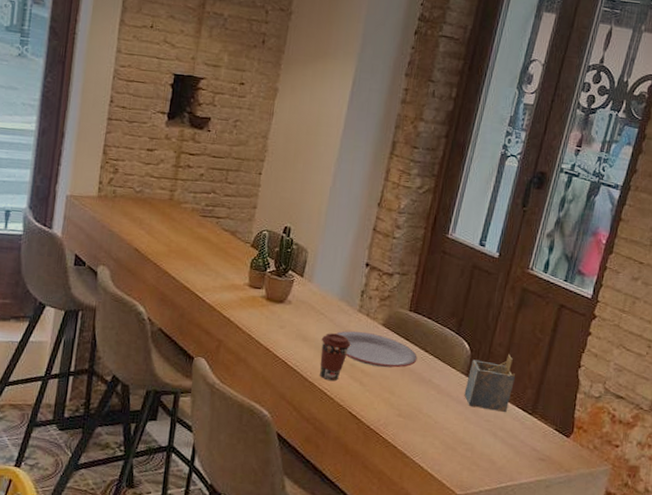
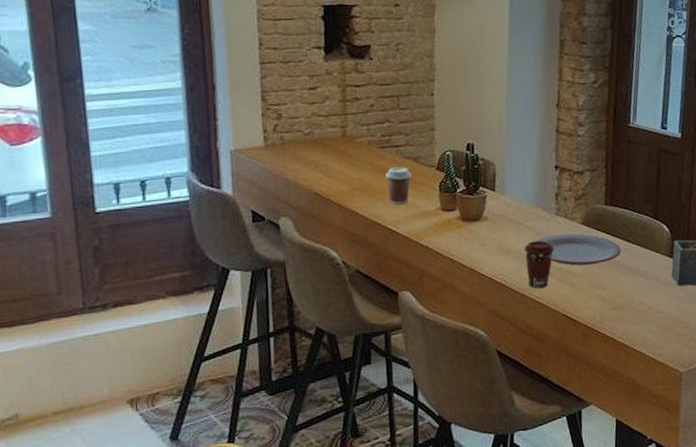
coffee cup: none [201,237,227,274] -> present [385,167,412,204]

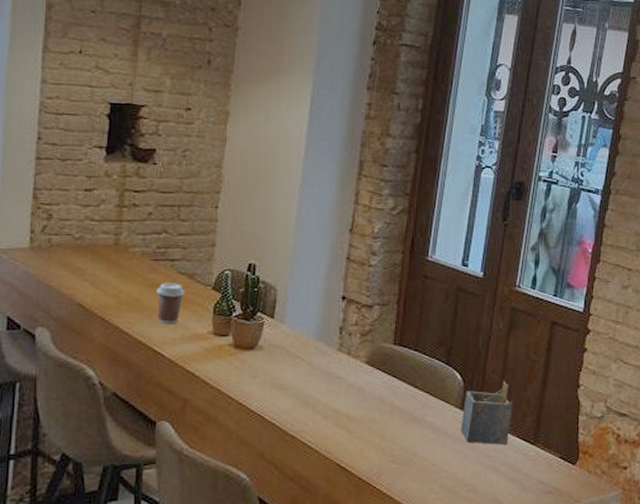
coffee cup: present [524,240,555,289] -> none [299,378,333,432]
plate: present [537,233,621,266] -> none [314,372,407,411]

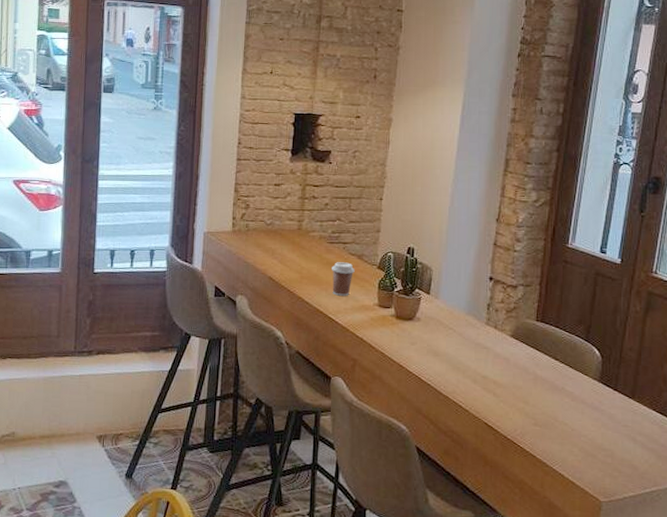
napkin holder: present [461,381,514,446] -> none [599,358,650,417]

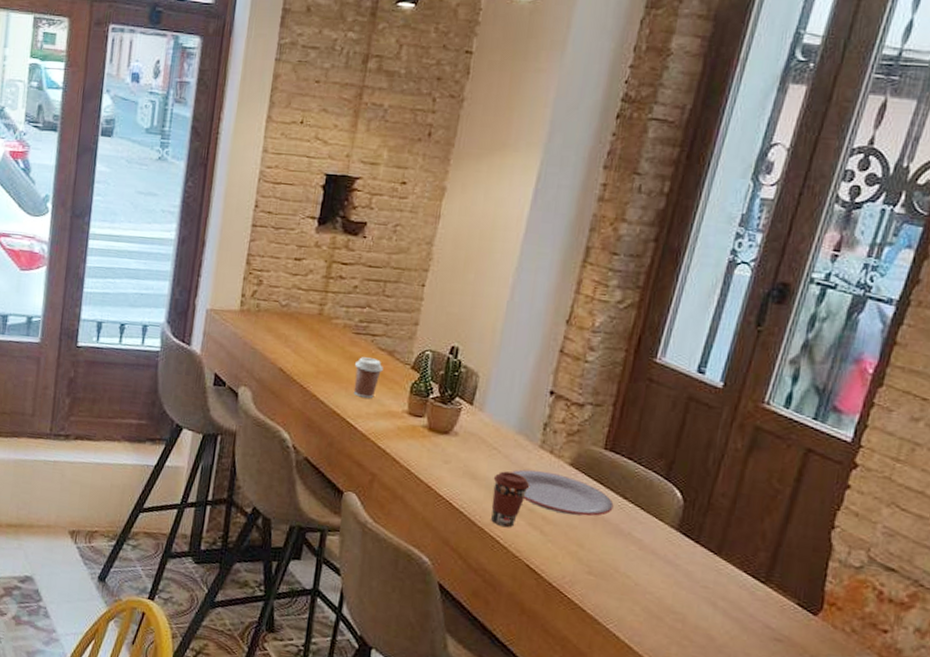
coffee cup: none [452,347,482,394] -> present [491,471,530,528]
plate: none [465,343,548,378] -> present [510,469,614,516]

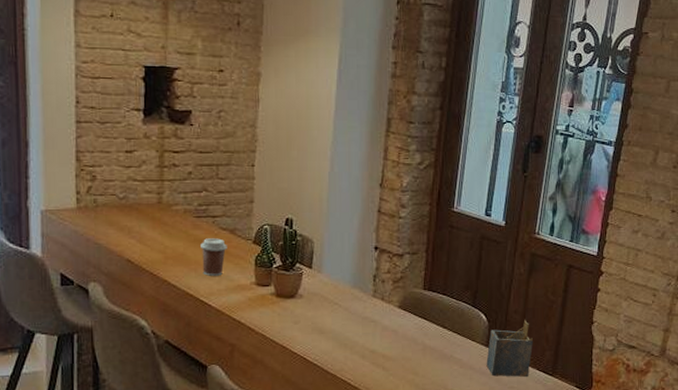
coffee cup: present [491,471,530,528] -> none [338,322,369,371]
plate: present [510,469,614,516] -> none [352,316,437,350]
napkin holder: none [674,507,744,579] -> present [486,320,534,378]

